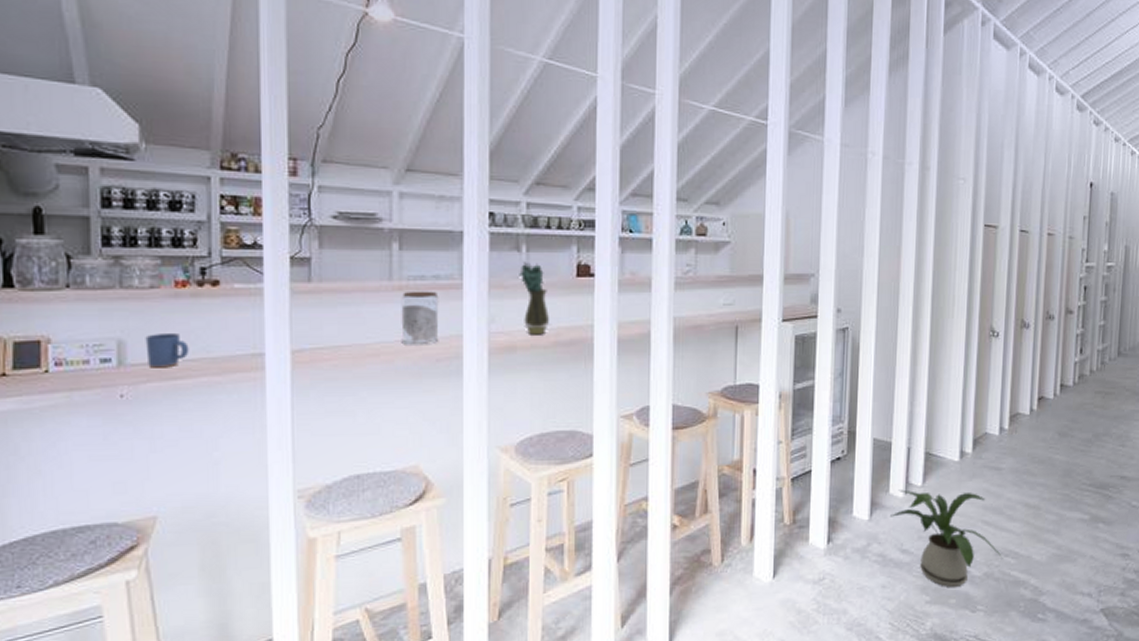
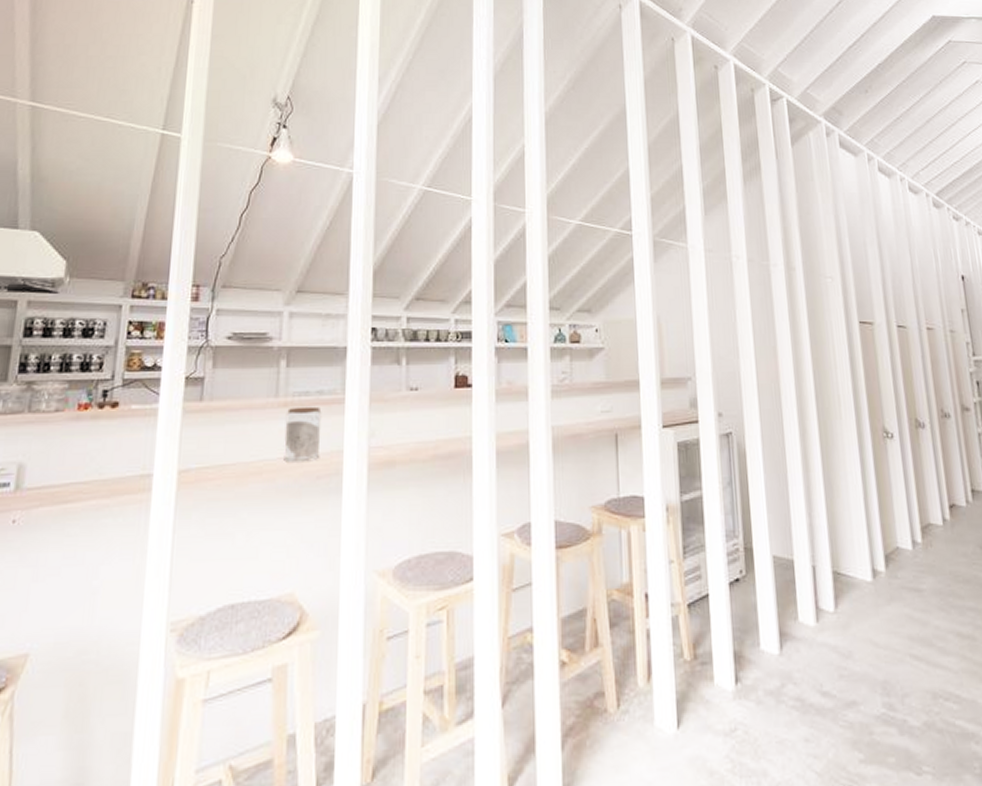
mug: present [145,334,189,368] -> none [43,456,83,492]
vase: present [519,262,550,335] -> none [399,375,429,449]
house plant: present [890,489,1002,587] -> none [803,616,942,741]

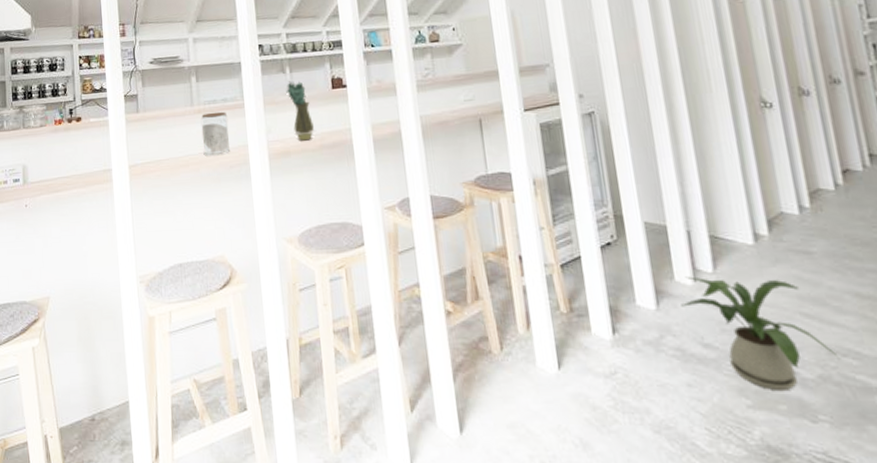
vase: none [399,375,429,449] -> present [286,81,315,141]
house plant: none [803,616,942,741] -> present [681,276,839,390]

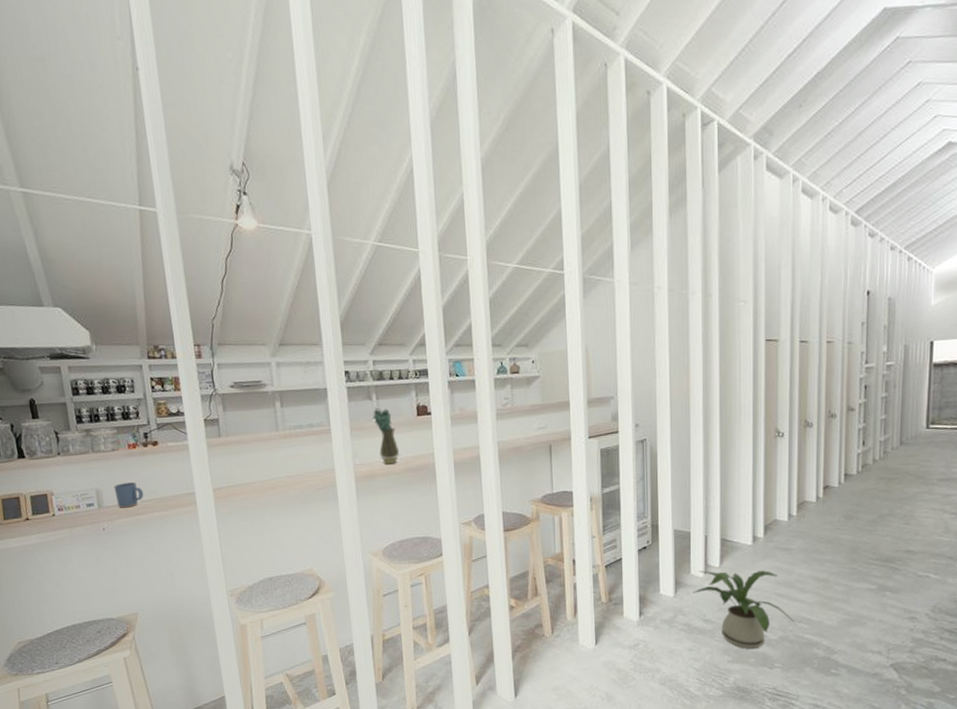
mug: none [39,158,65,185] -> present [114,482,144,508]
jar: present [200,111,230,156] -> none [286,436,317,479]

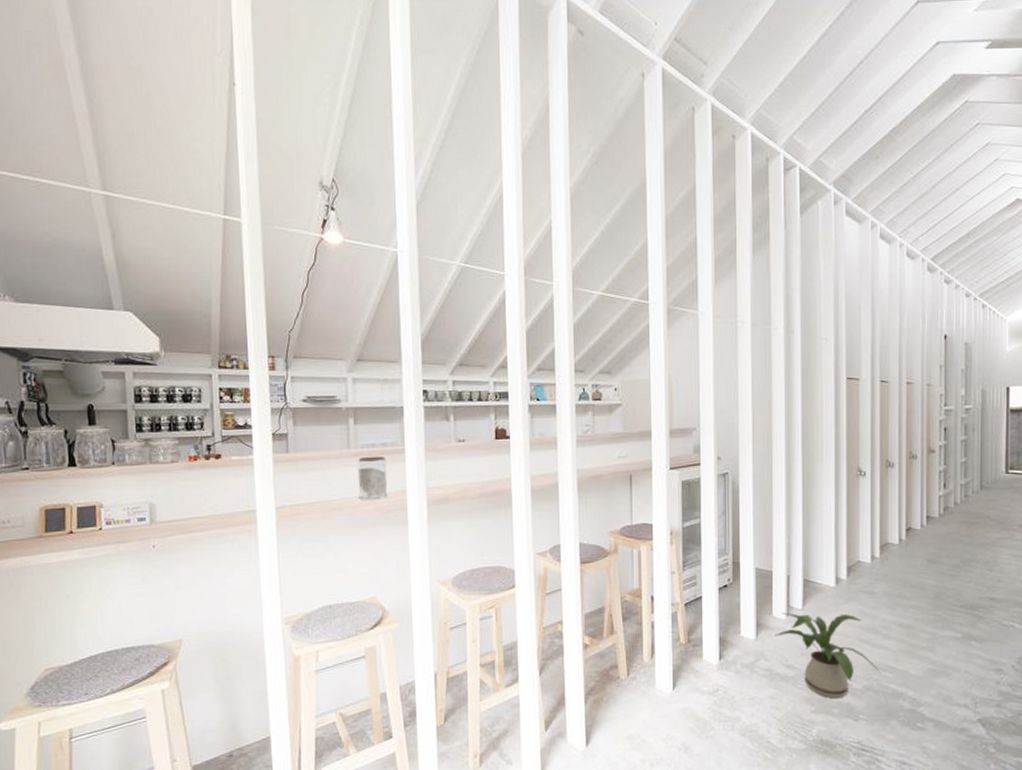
mug: present [114,482,144,508] -> none [169,497,201,524]
jar: none [286,436,317,479] -> present [357,456,387,500]
vase: present [372,408,400,465] -> none [449,429,476,489]

